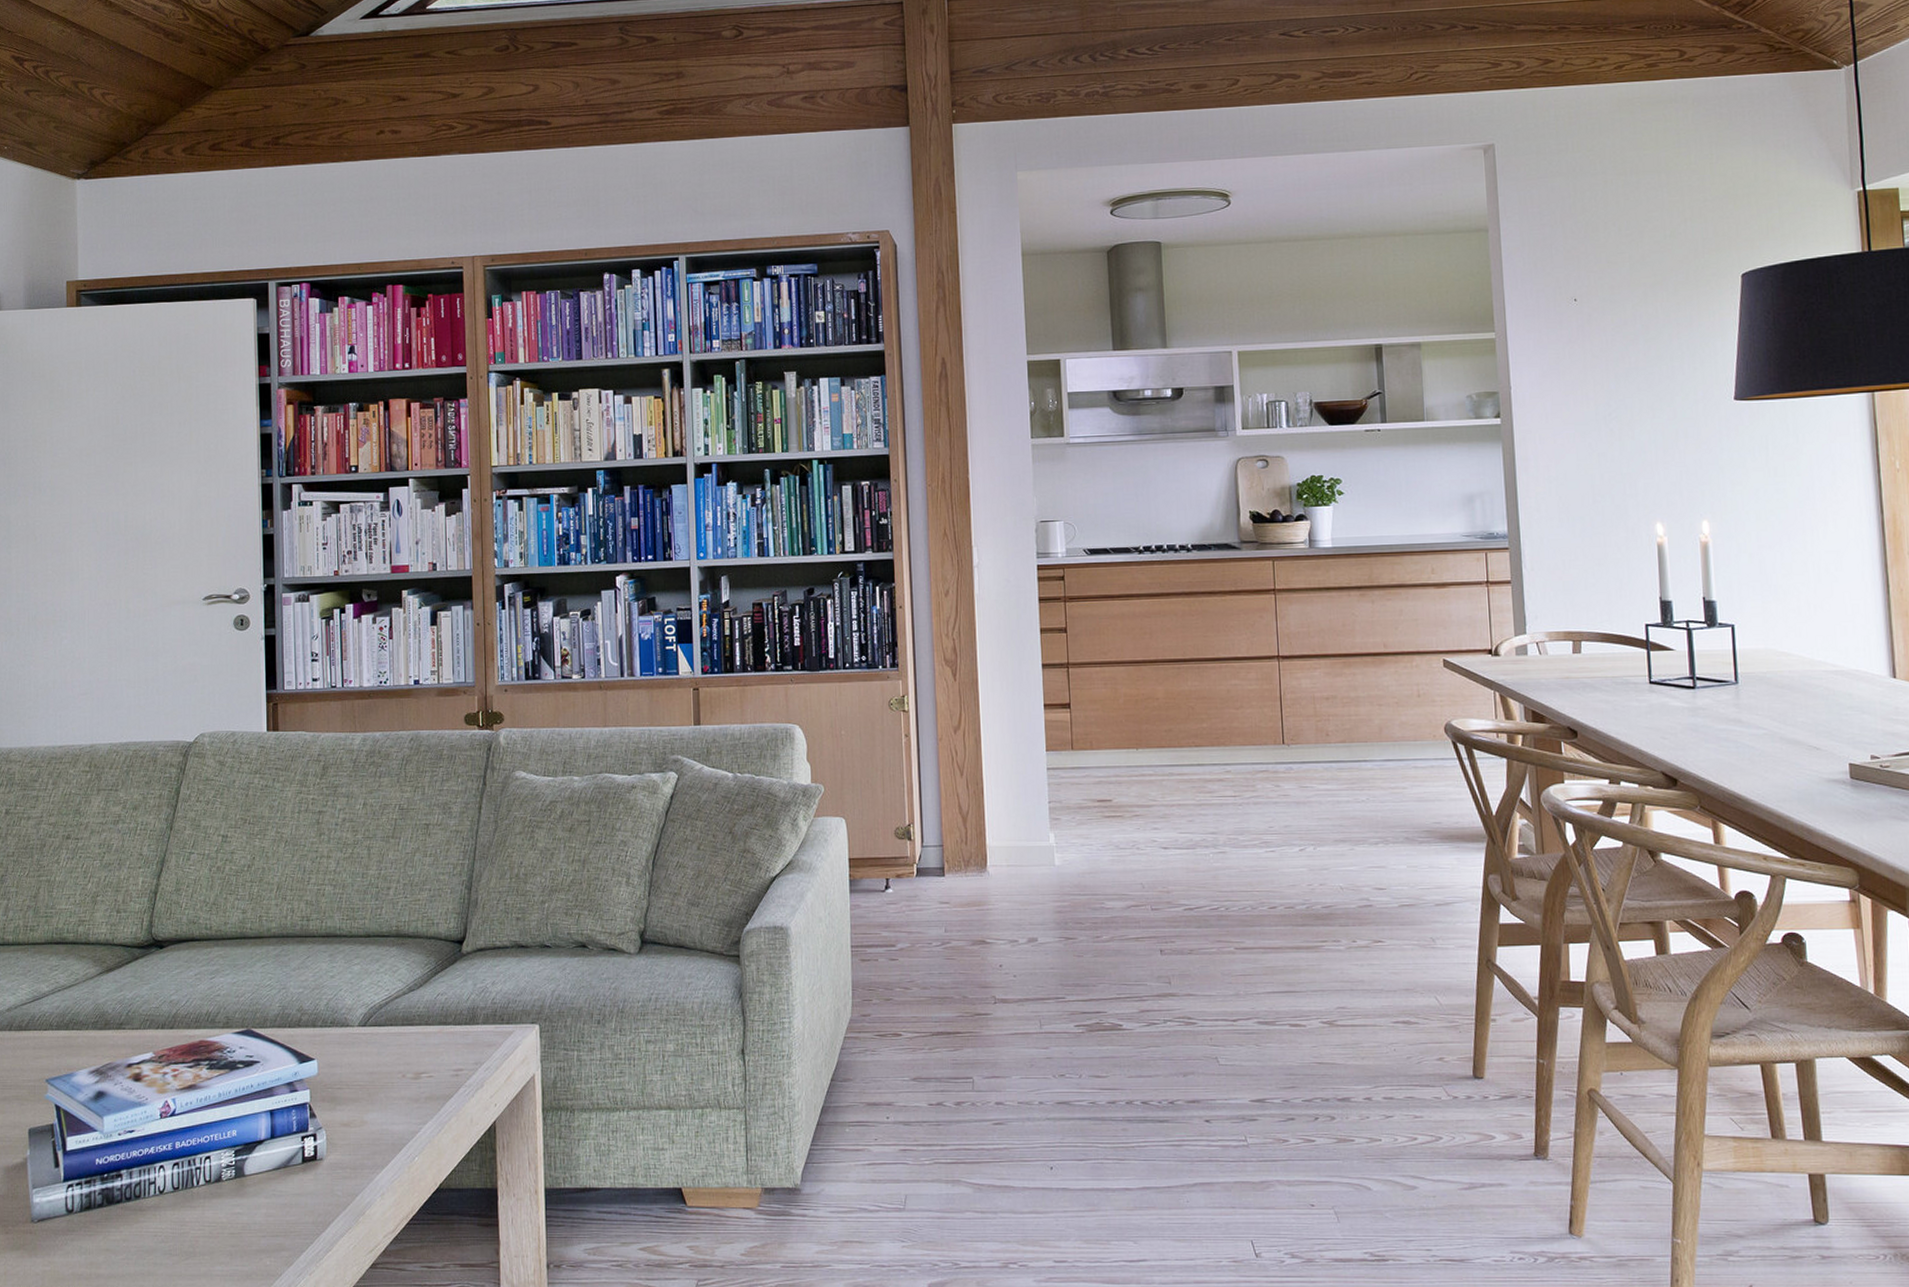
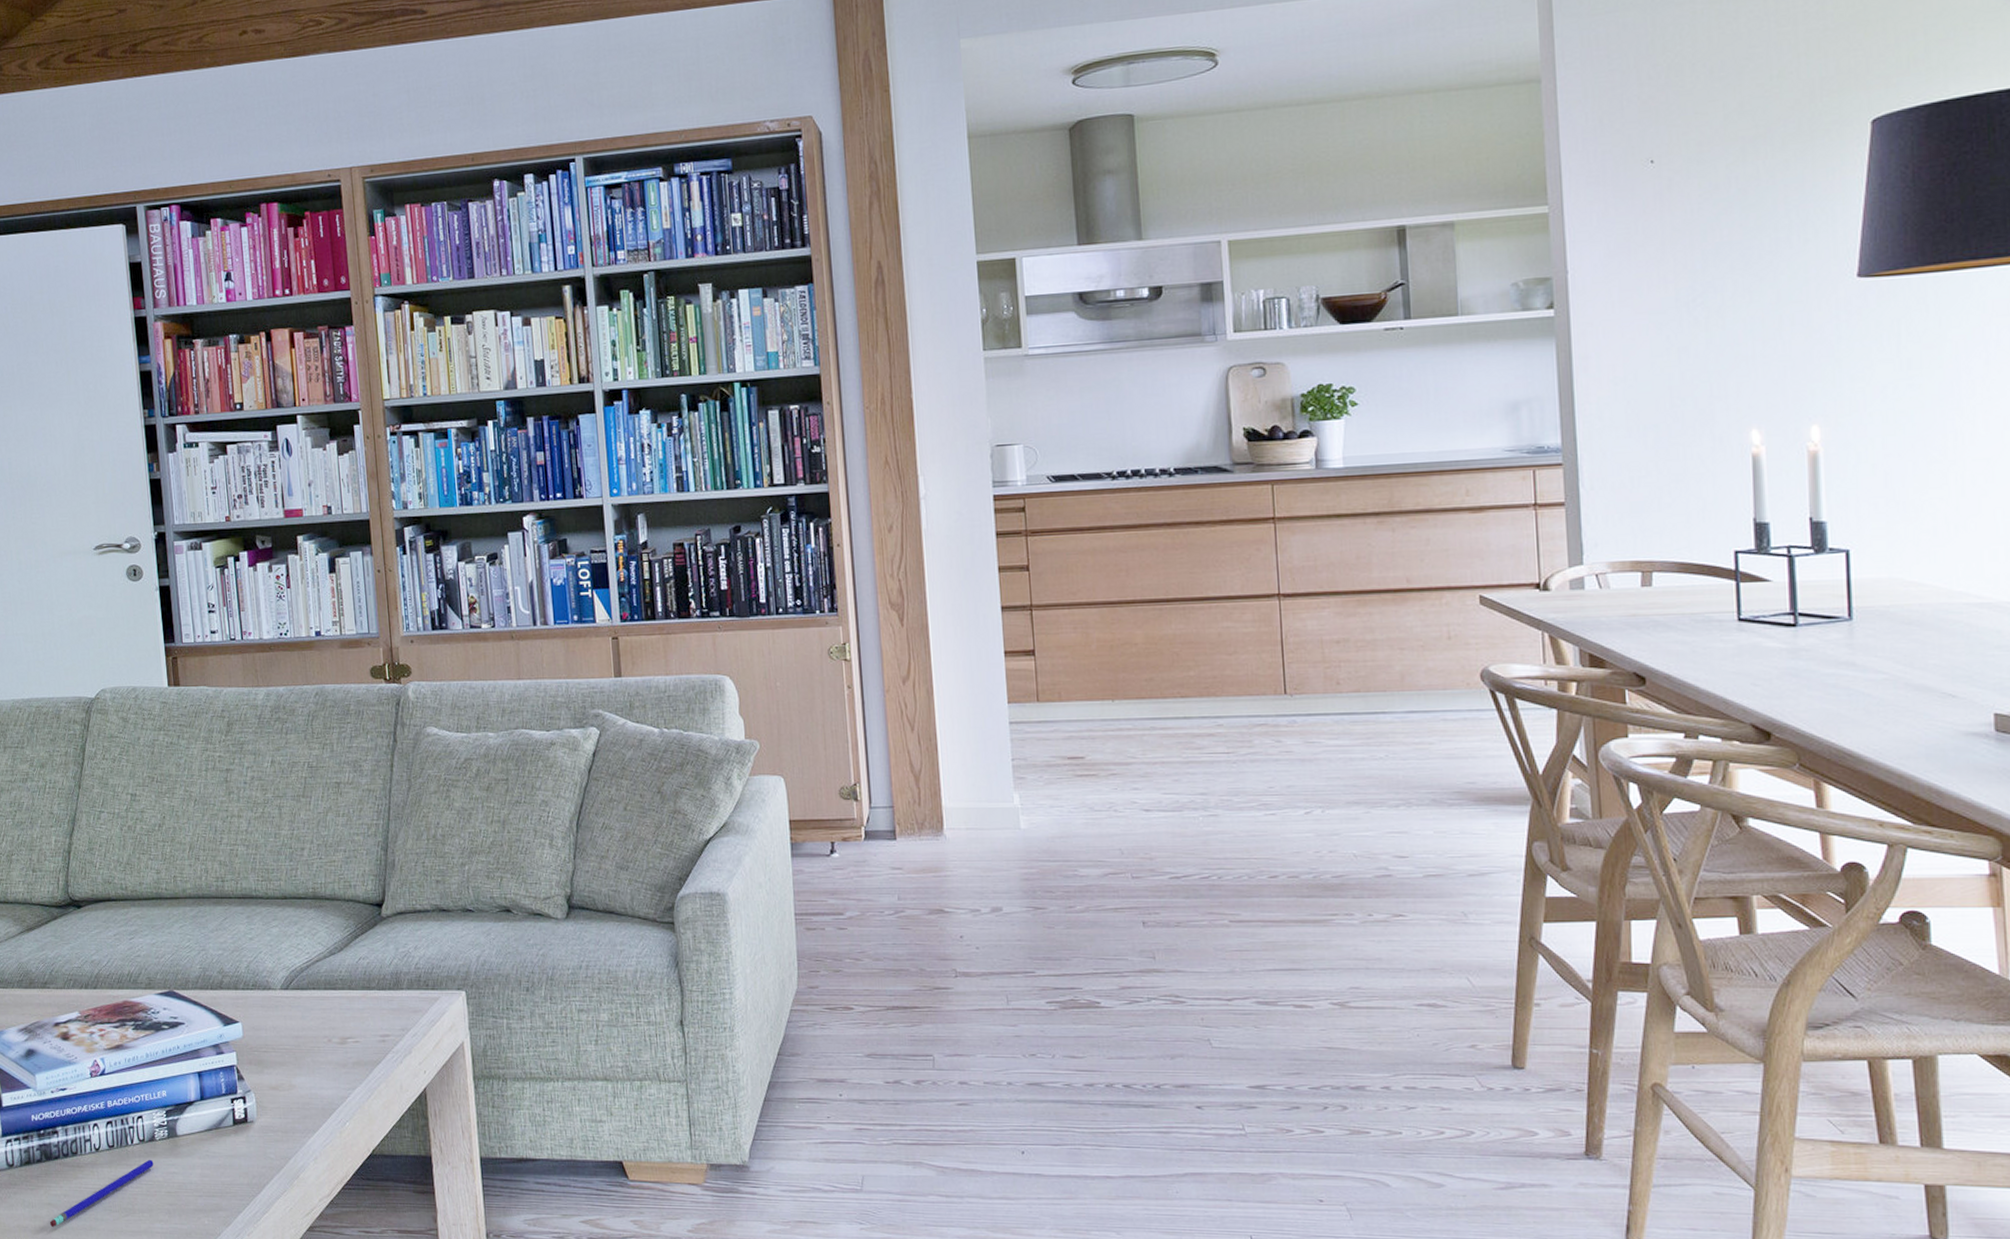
pen: none [107,1200,219,1273] -> present [50,1159,154,1227]

